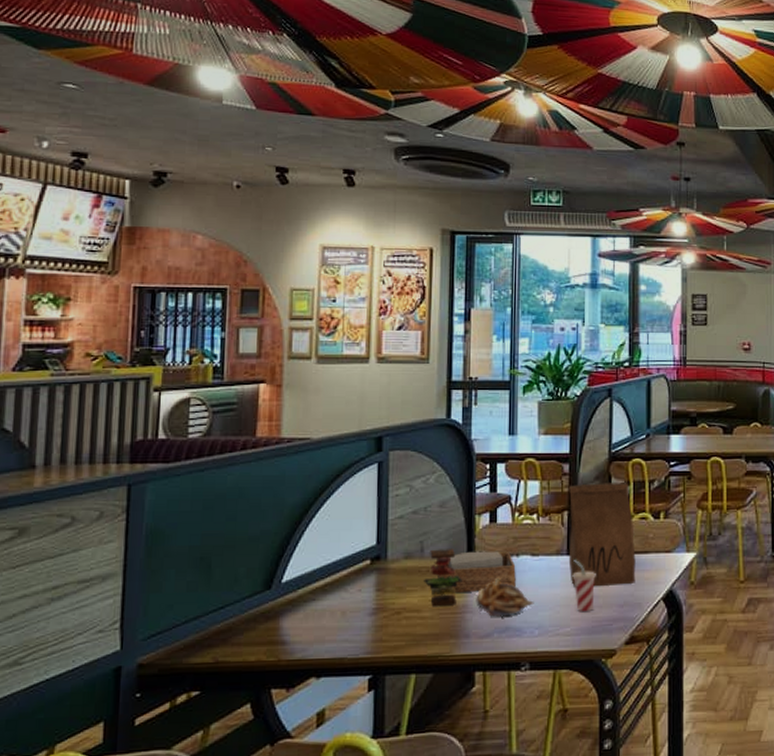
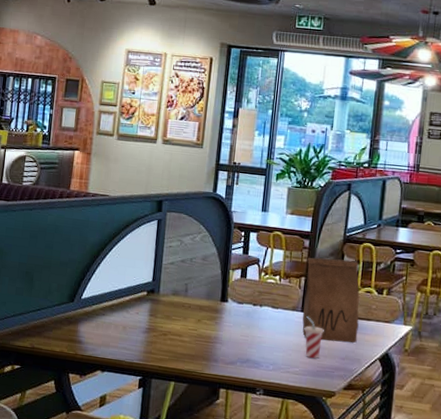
burger: present [424,549,462,607] -> none [186,291,216,336]
napkin holder: present [438,551,516,592] -> none [197,297,259,330]
french fries: present [476,578,534,617] -> none [225,321,271,351]

